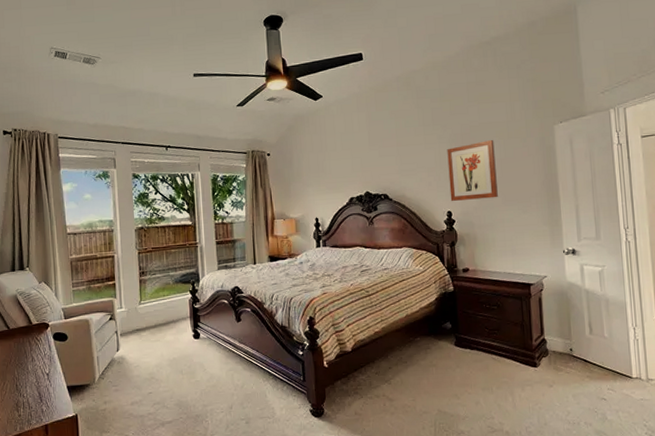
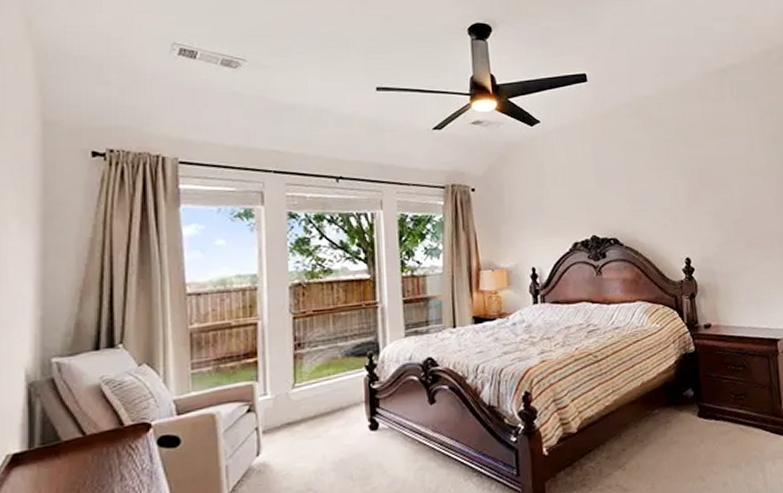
wall art: present [447,140,498,201] -> none [683,177,740,246]

